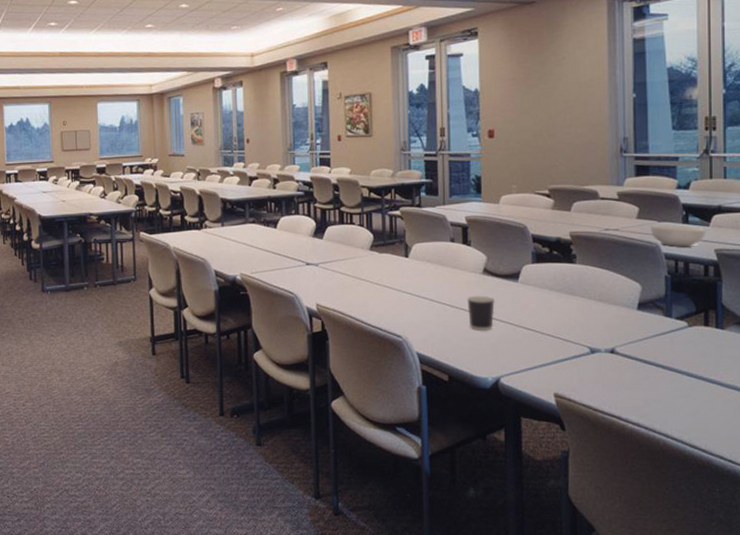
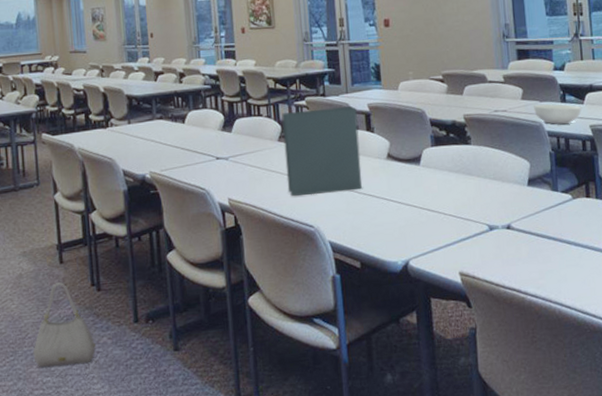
handbag: none [125,371,184,450] -> present [32,281,97,367]
binder: none [374,218,455,306] -> present [281,106,363,196]
mug: present [467,295,496,332] -> none [373,180,401,216]

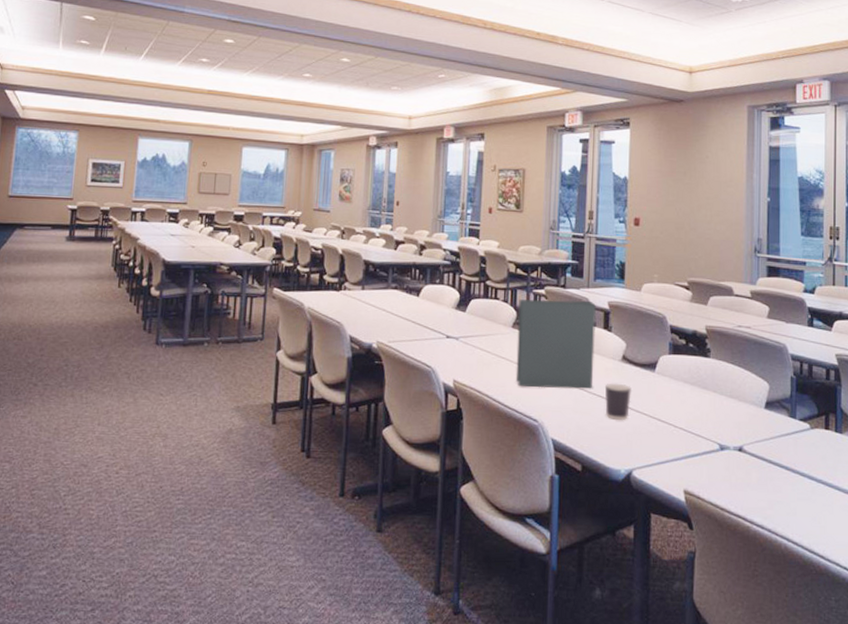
handbag: present [32,281,97,367] -> none [231,442,298,533]
mug: none [373,180,401,216] -> present [604,383,633,421]
bowl: present [534,104,583,125] -> none [779,325,830,350]

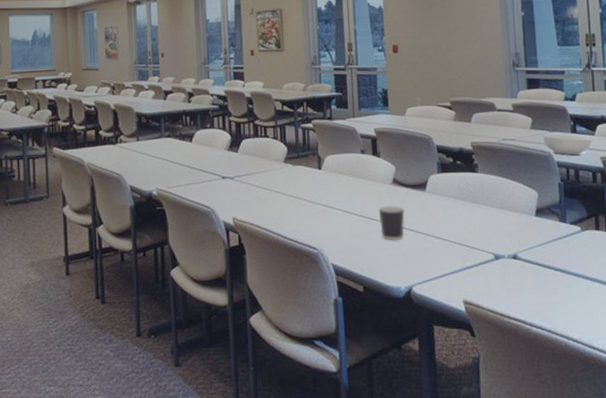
binder: present [515,299,597,389] -> none [288,130,367,218]
bowl: none [779,325,830,350] -> present [543,134,594,156]

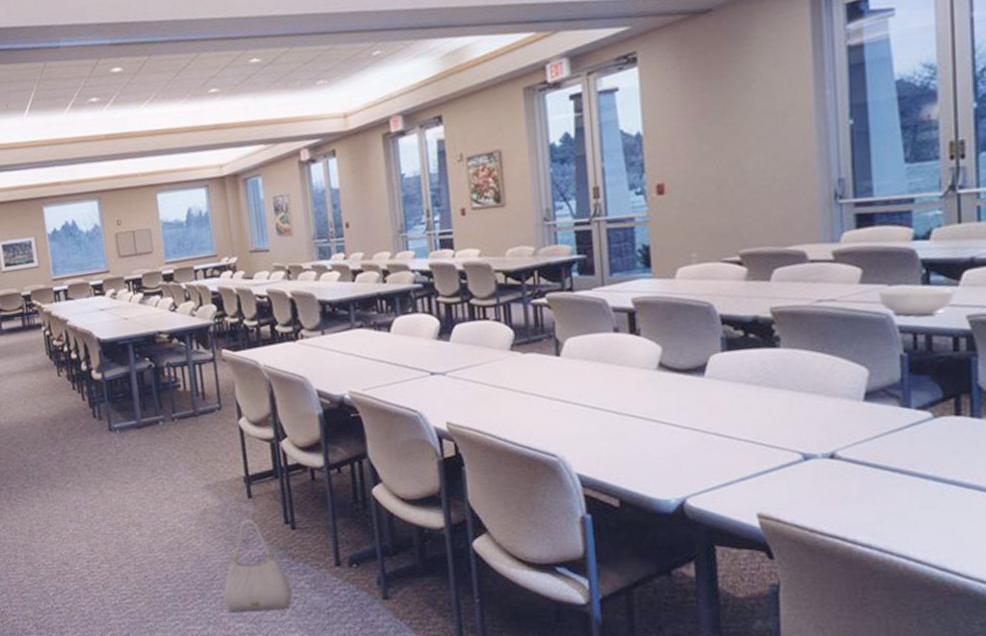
handbag: none [37,293,99,376] -> present [222,518,293,612]
mug: present [378,205,406,241] -> none [638,397,676,442]

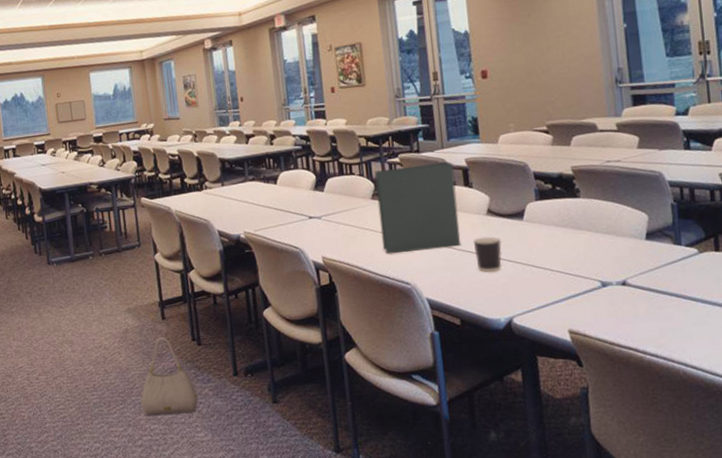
binder: none [514,302,623,418] -> present [374,162,461,254]
mug: none [638,397,676,442] -> present [473,236,502,273]
bowl: present [878,287,957,316] -> none [652,151,711,174]

